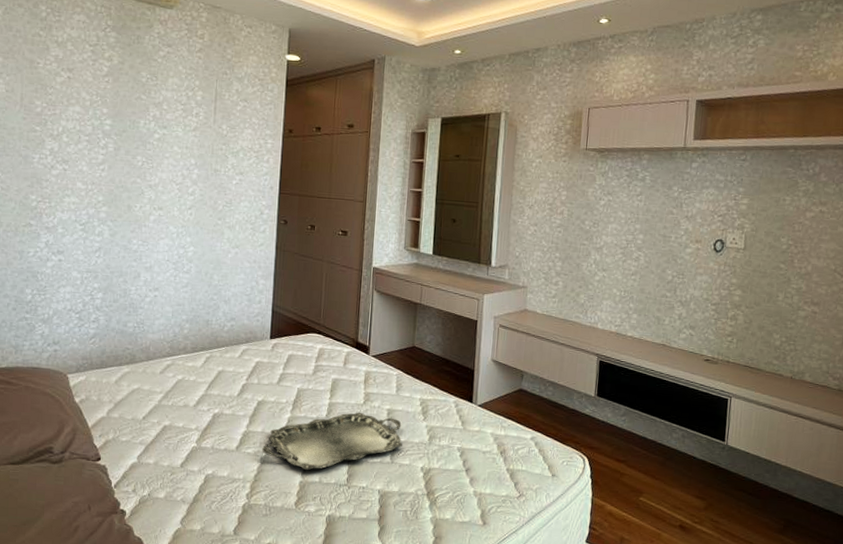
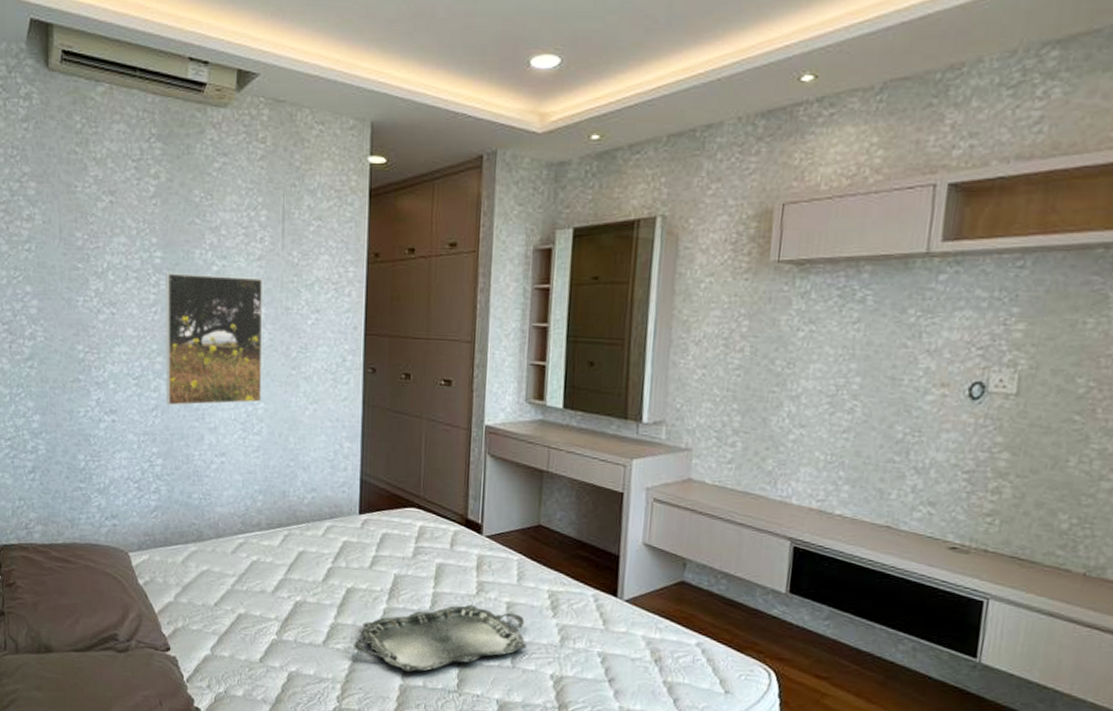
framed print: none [109,138,197,248] -> present [166,273,264,406]

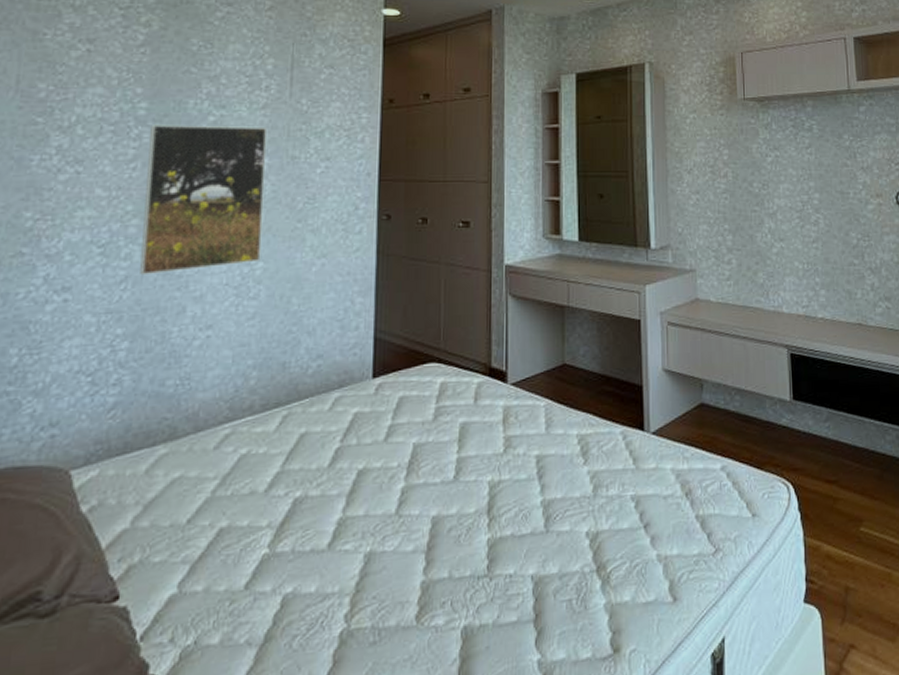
serving tray: present [354,604,526,673] -> none [366,465,559,564]

